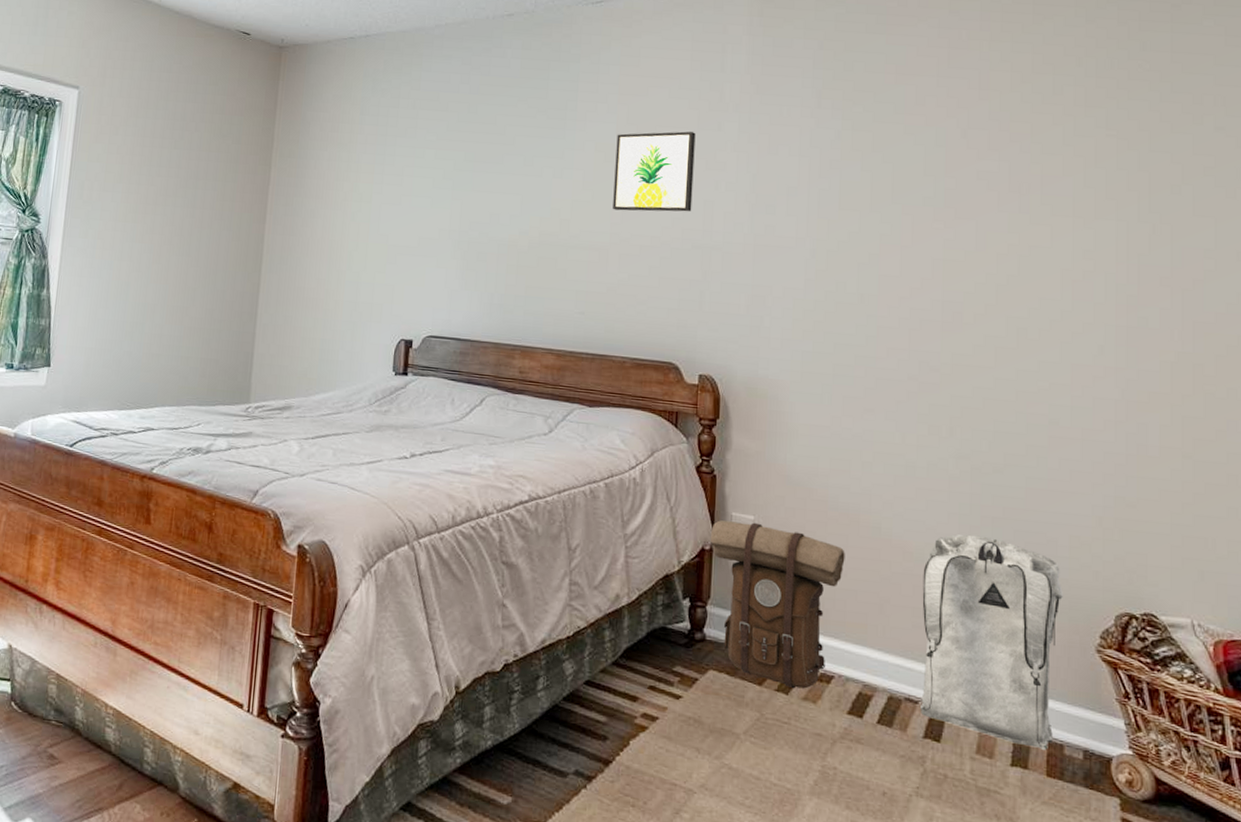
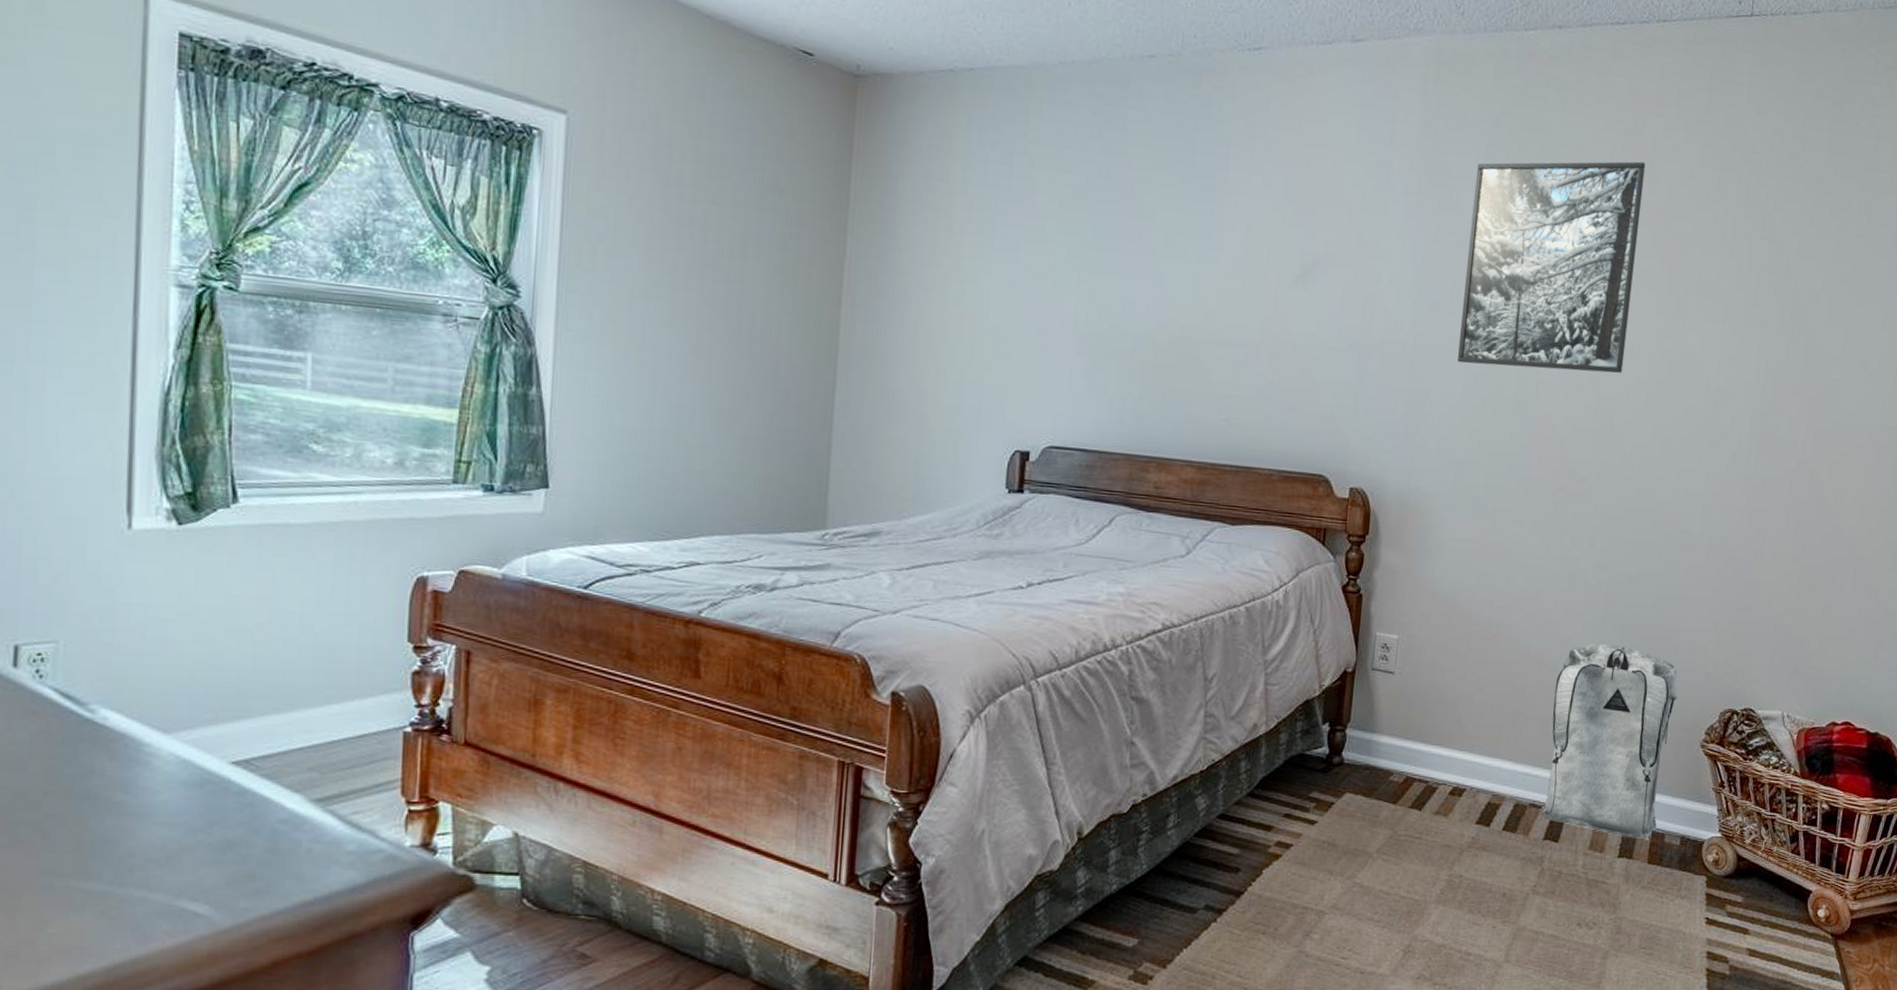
wall art: present [613,131,696,212] -> none [1264,212,1359,307]
backpack: present [710,520,845,689] -> none [1353,641,1485,805]
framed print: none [797,72,974,268] -> present [1458,161,1646,373]

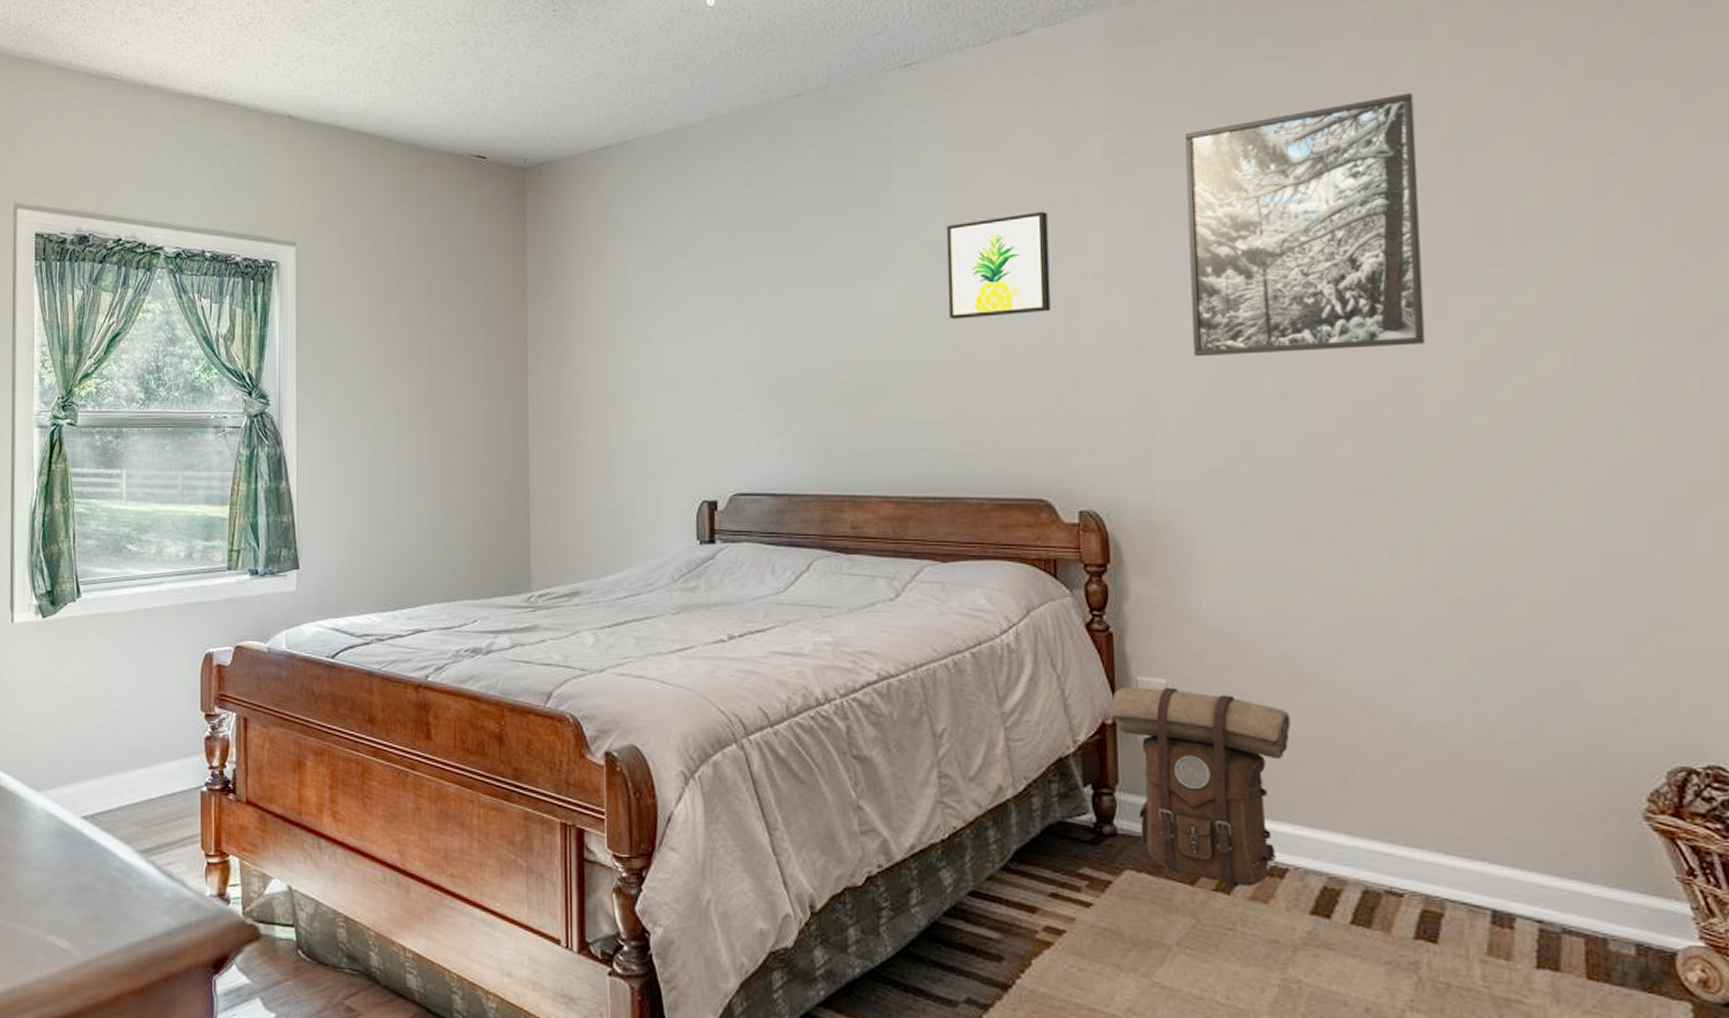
wall art: none [1264,212,1359,307] -> present [946,212,1051,320]
backpack: none [1353,641,1485,805] -> present [1111,687,1291,887]
backpack: present [1543,643,1679,840] -> none [1396,682,1593,947]

